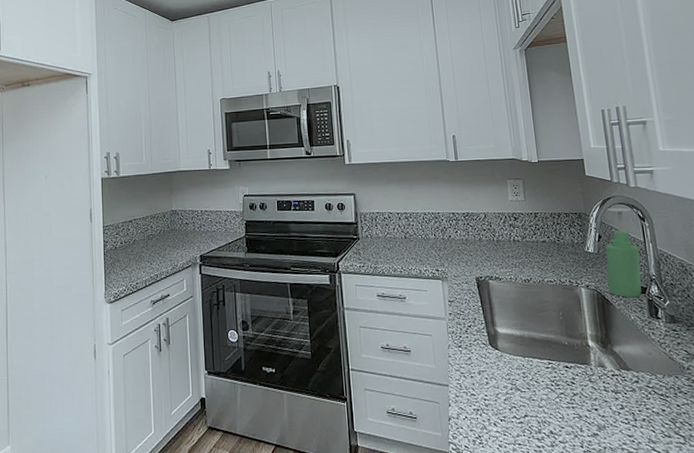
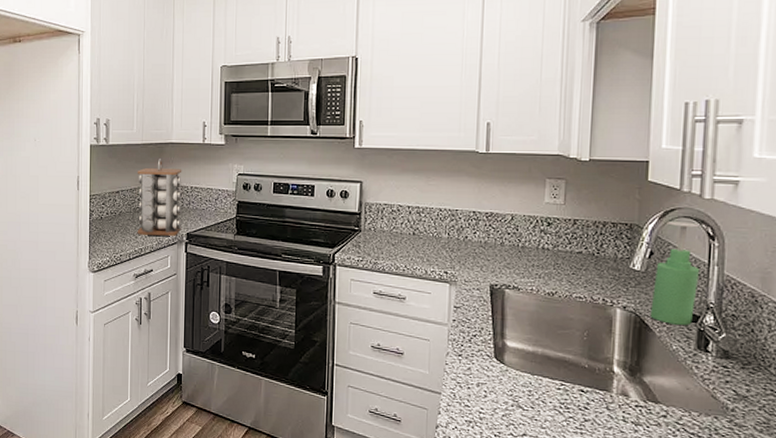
spice rack: none [148,186,194,262] -> present [137,159,182,237]

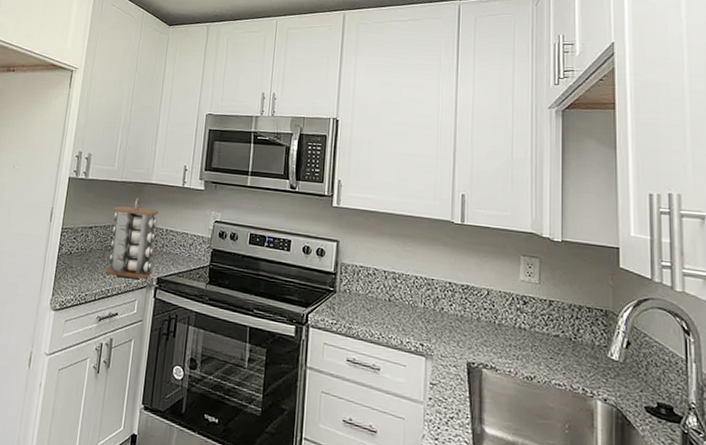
soap dispenser: present [650,221,700,325] -> none [632,311,678,426]

